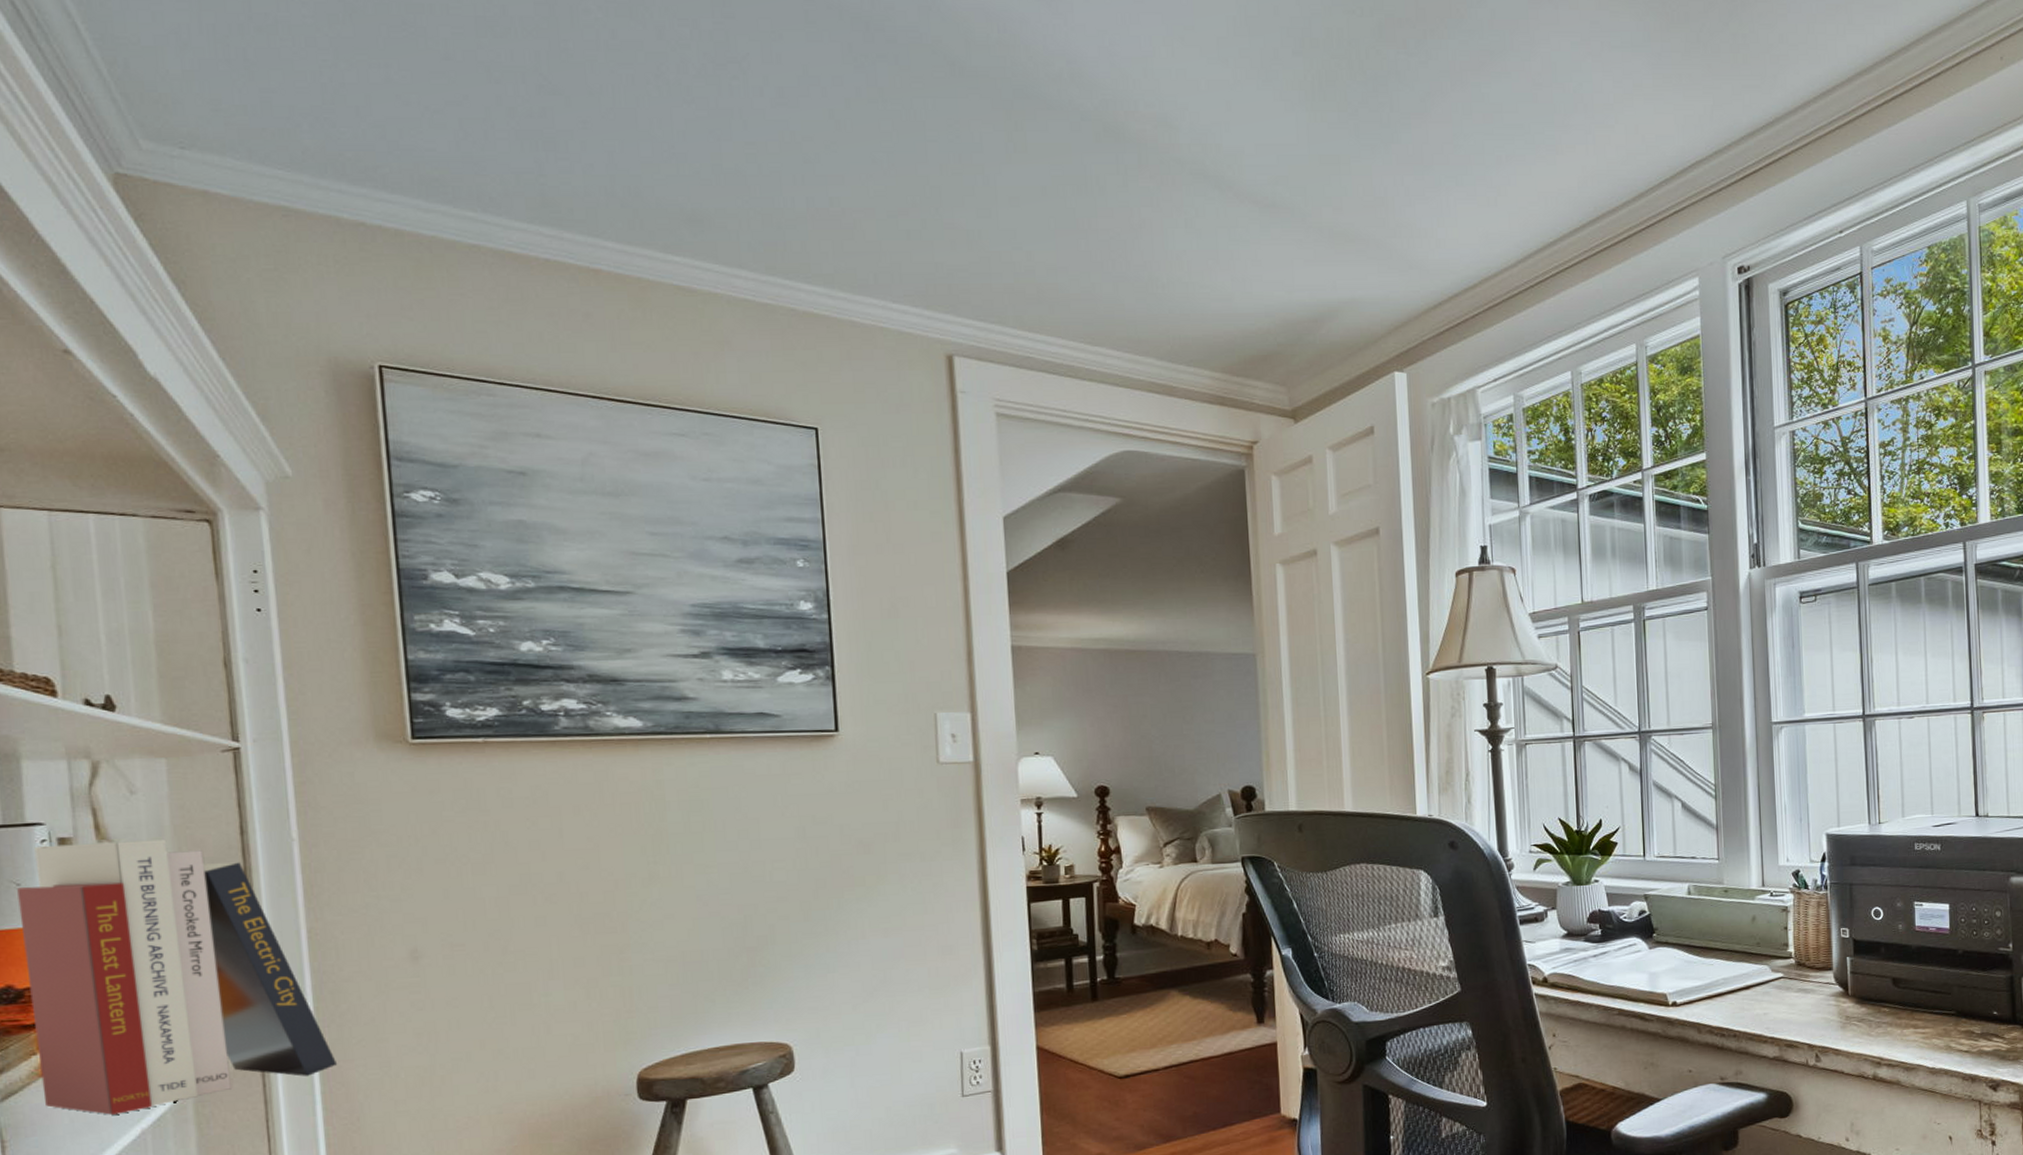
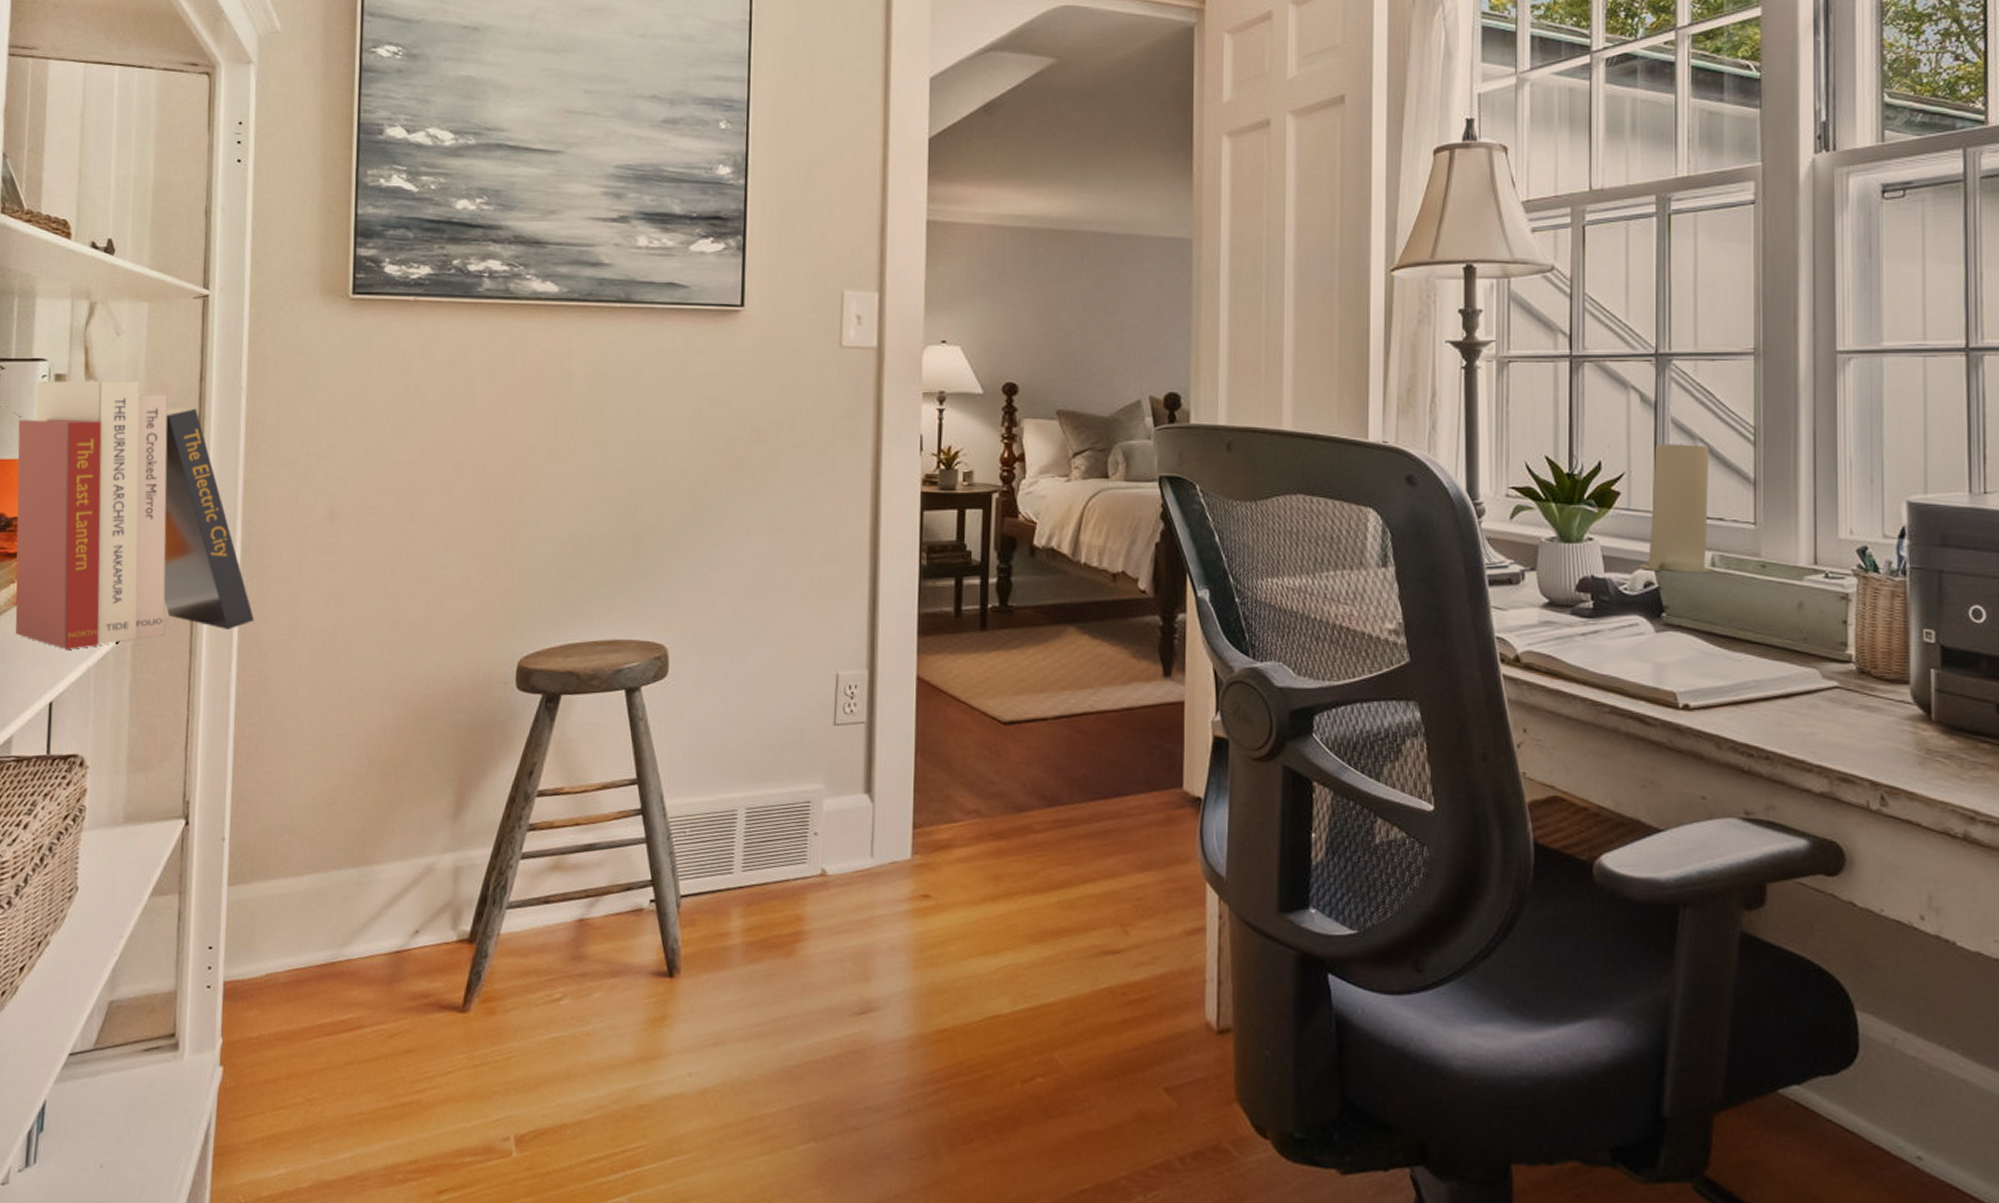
candle: none [1633,801,1691,902] -> present [1638,444,1715,574]

